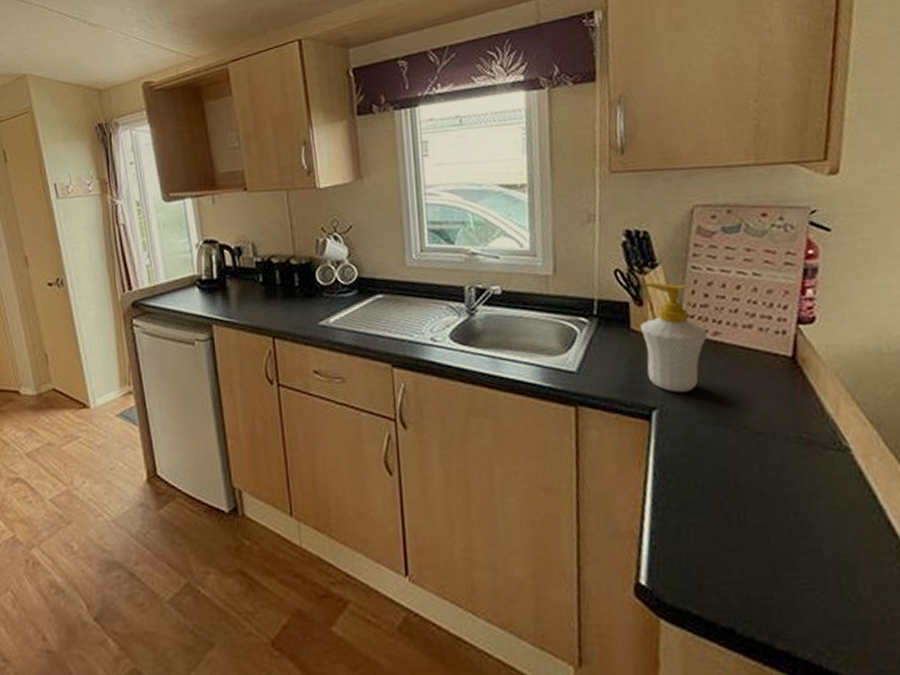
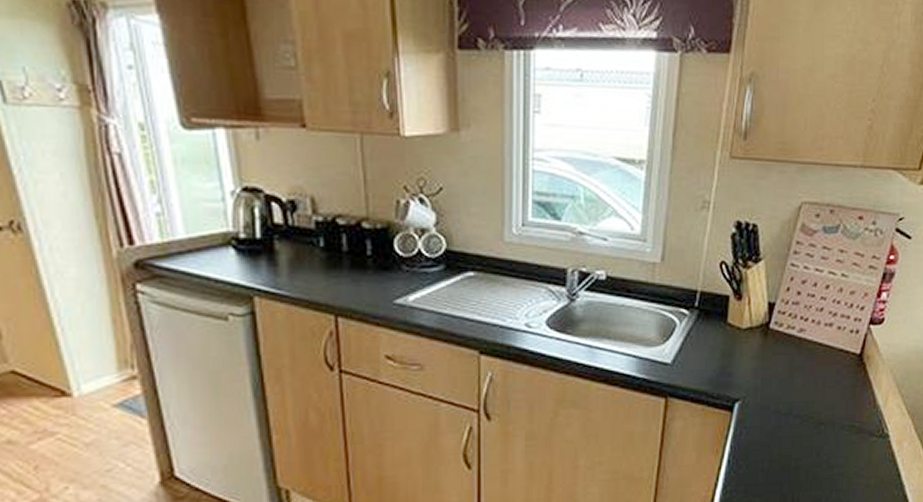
soap bottle: present [639,282,707,392] -> none [736,276,794,385]

